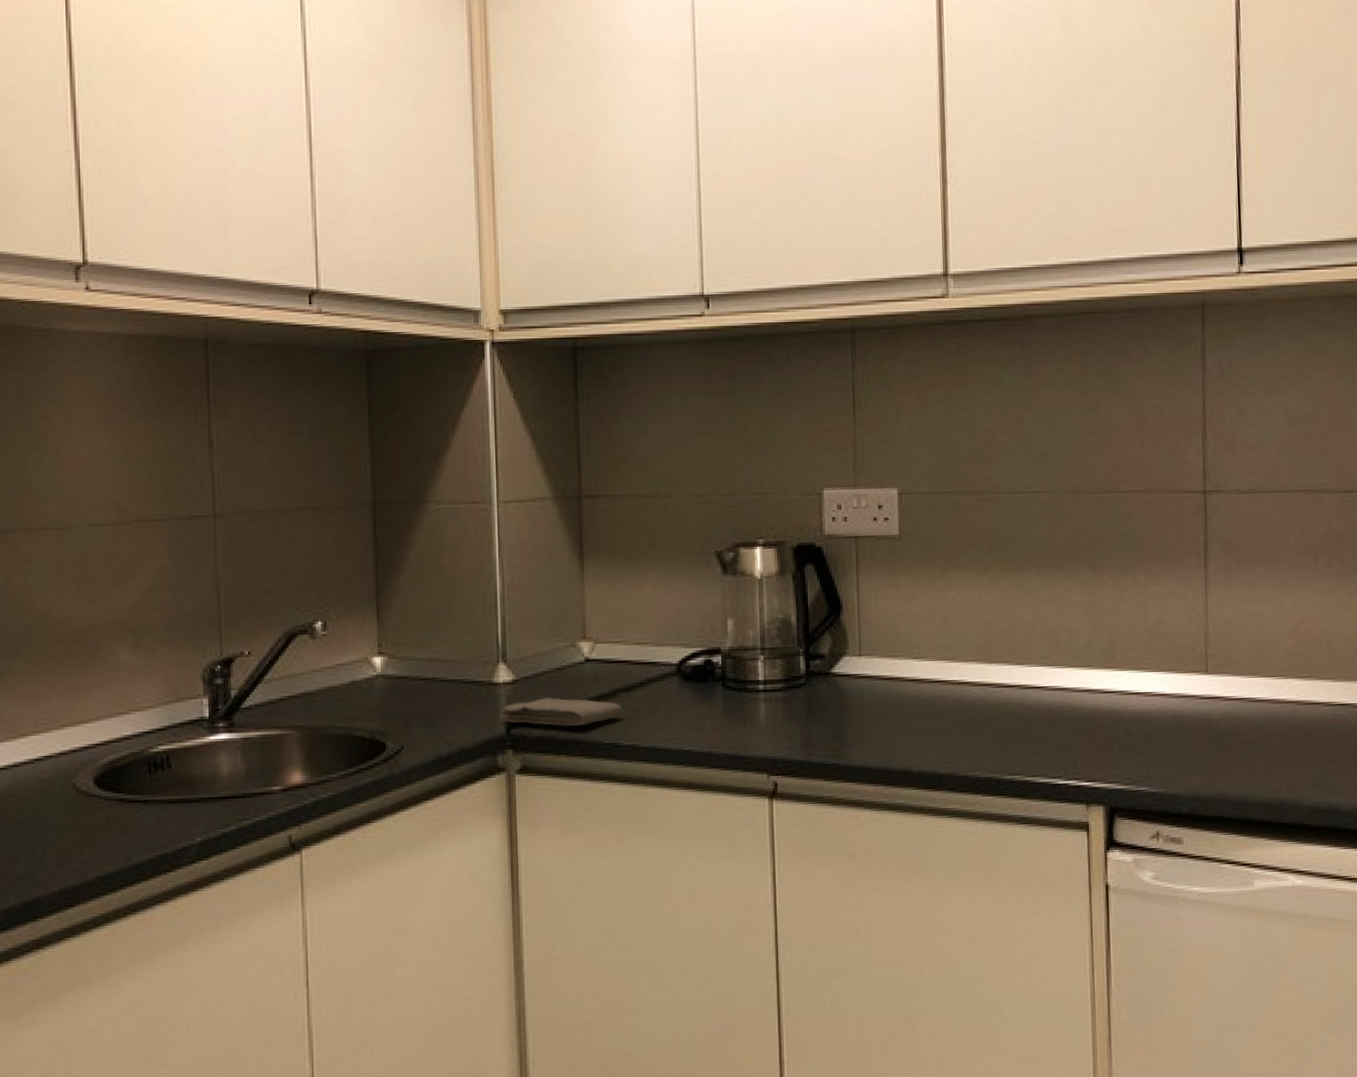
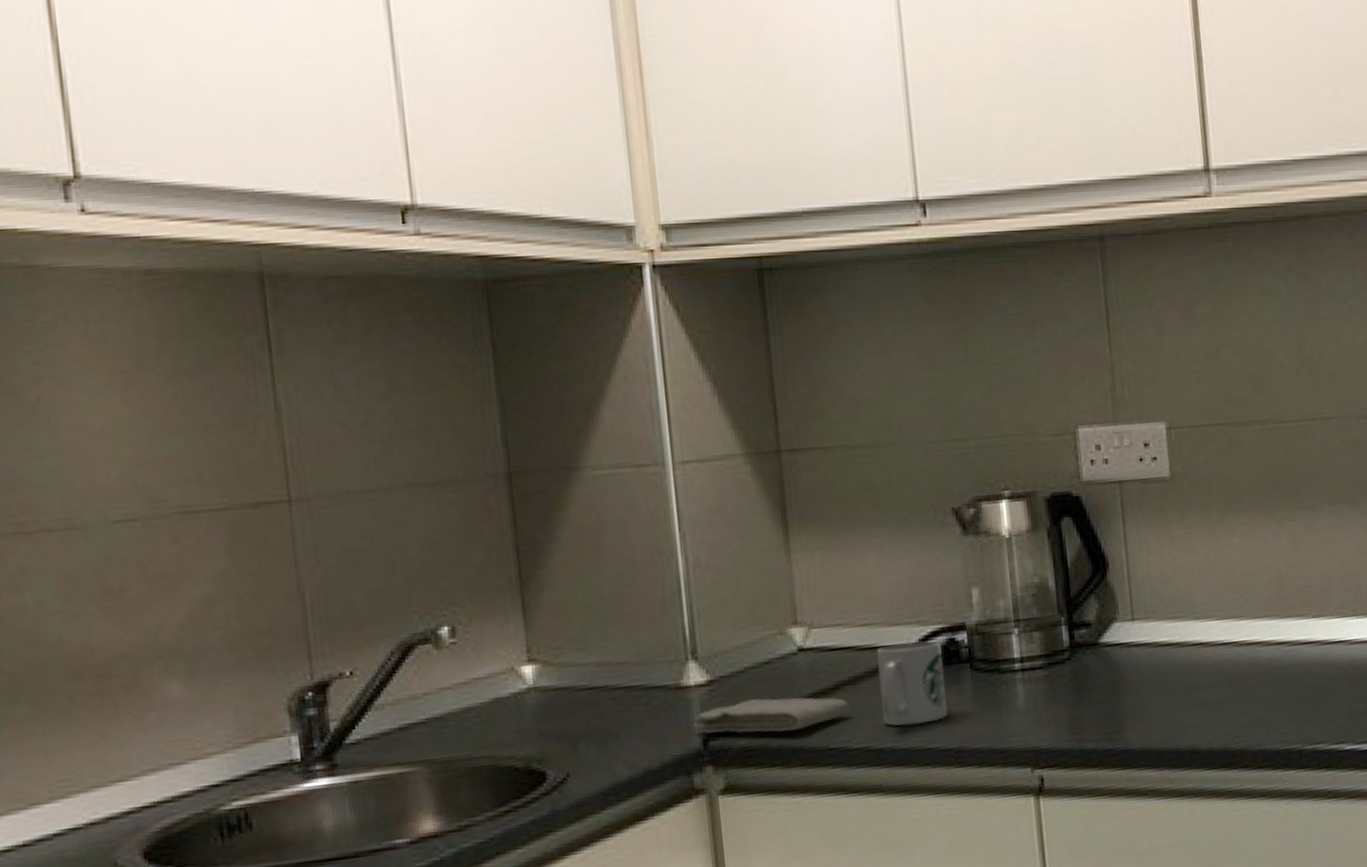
mug: none [647,660,701,730] -> present [876,640,948,726]

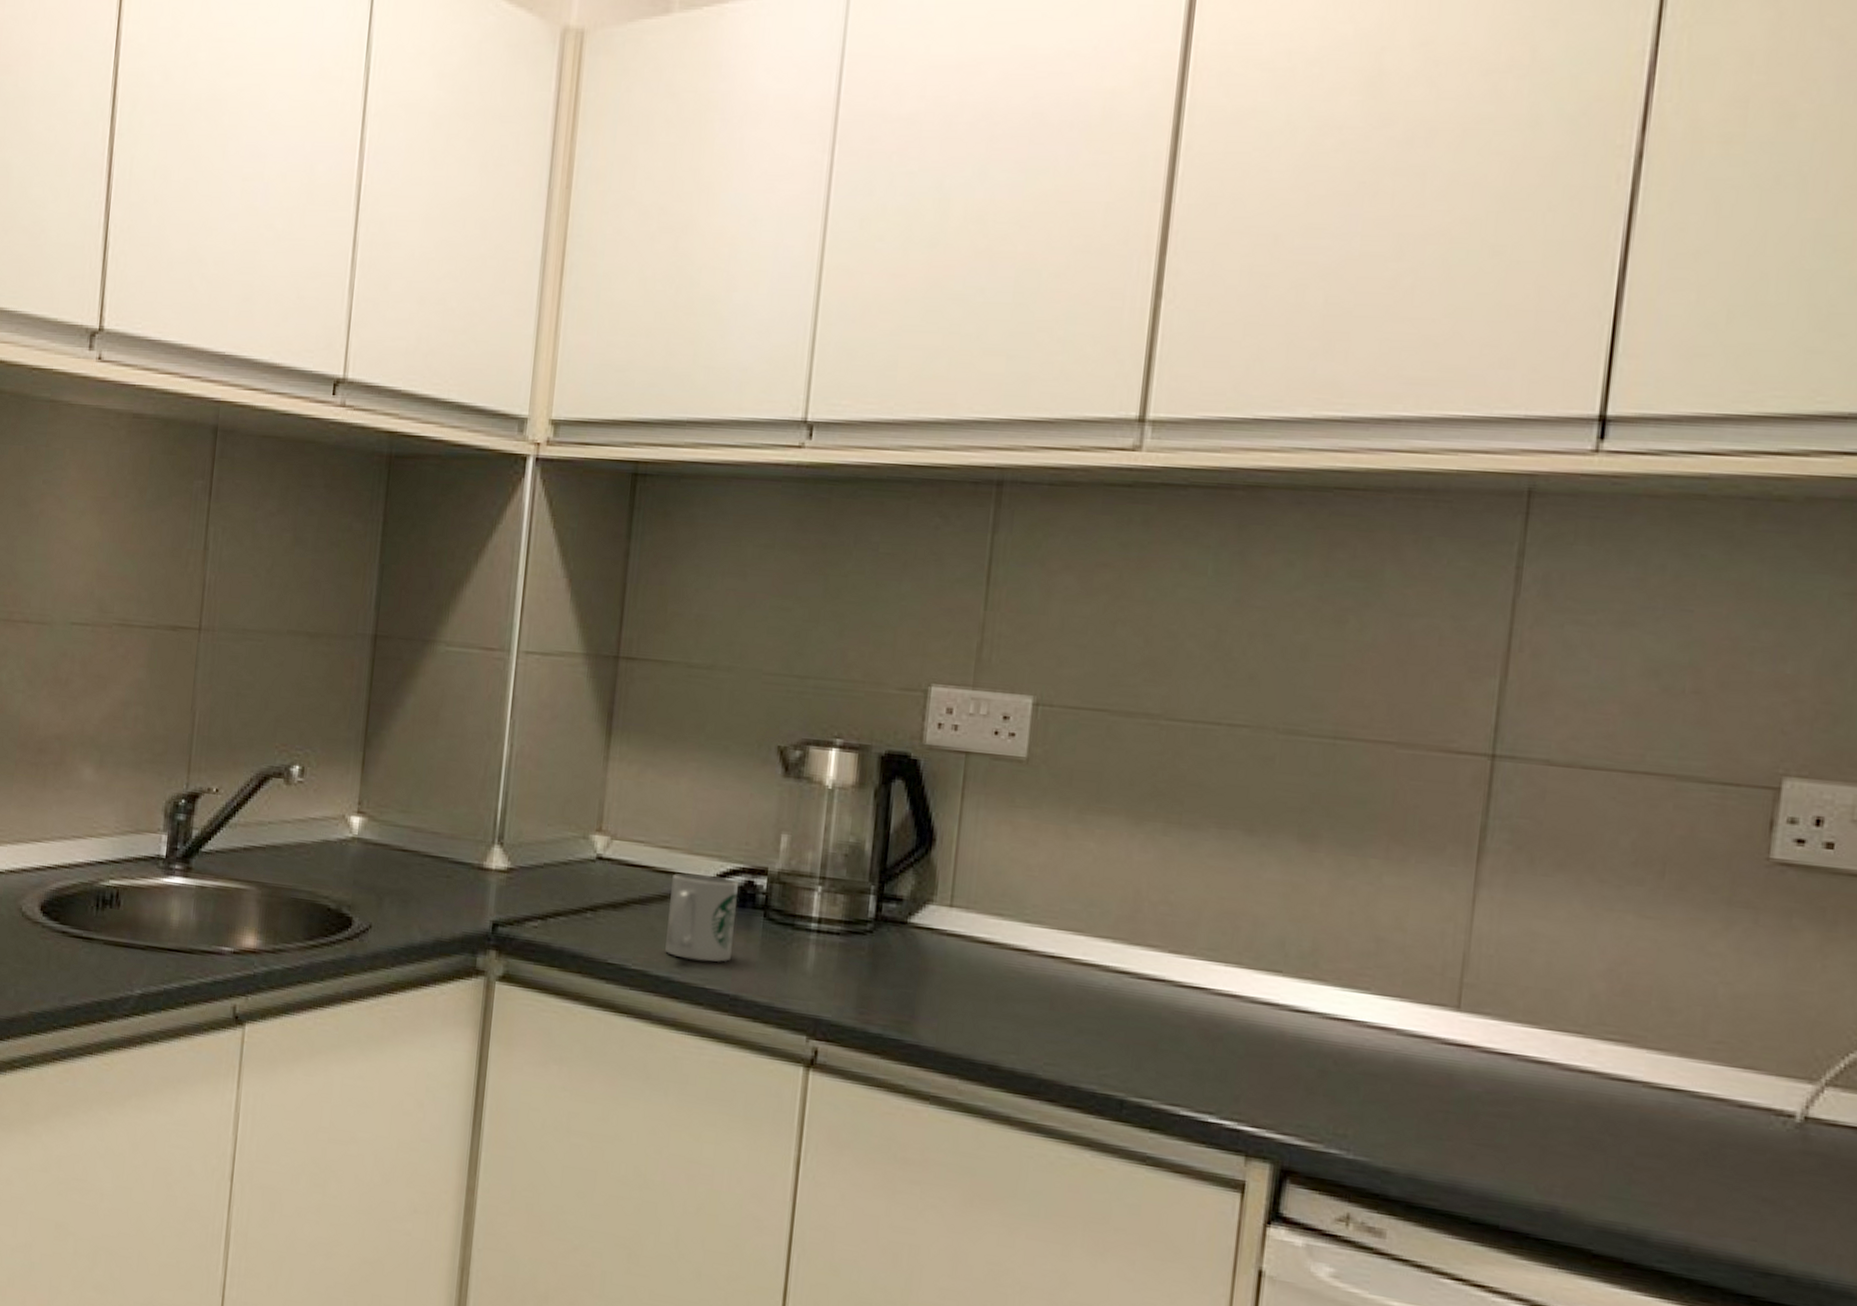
washcloth: present [692,697,851,734] -> none [486,895,636,937]

